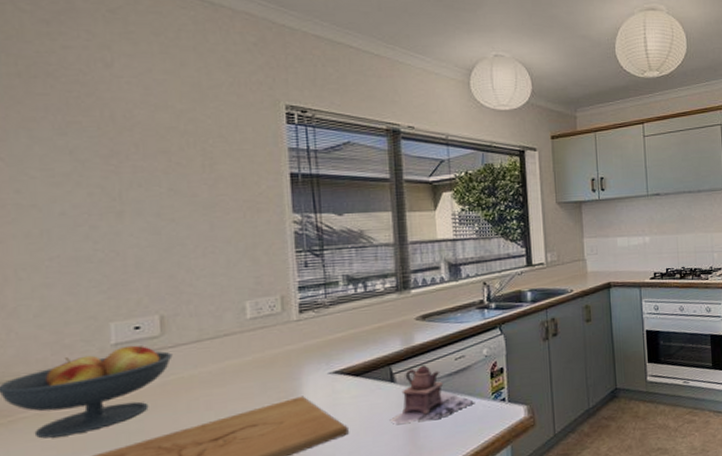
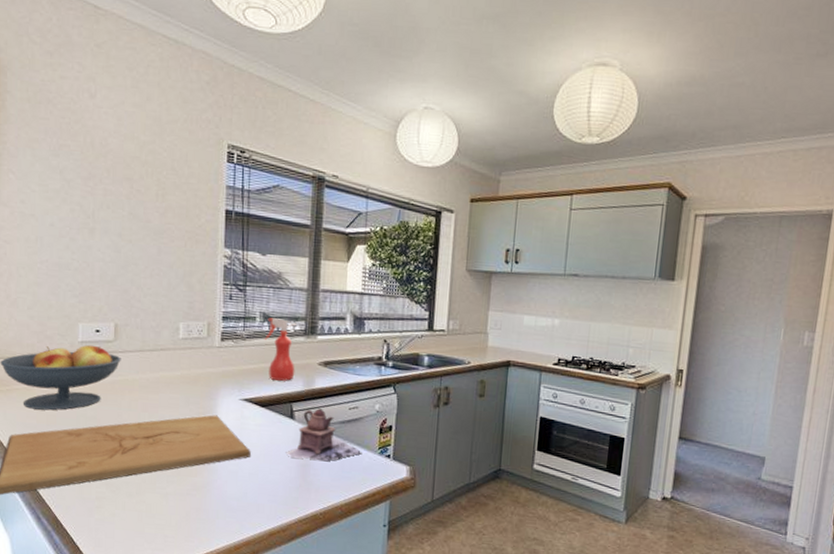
spray bottle: none [350,278,391,345] -> present [264,318,297,381]

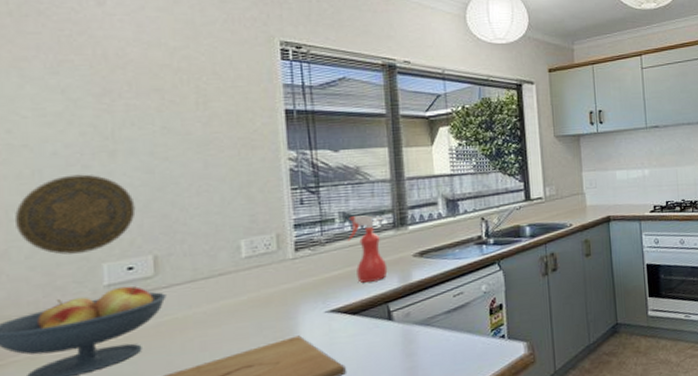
decorative plate: none [22,244,105,312] -> present [14,174,136,255]
teapot: present [286,408,362,461] -> none [387,302,474,363]

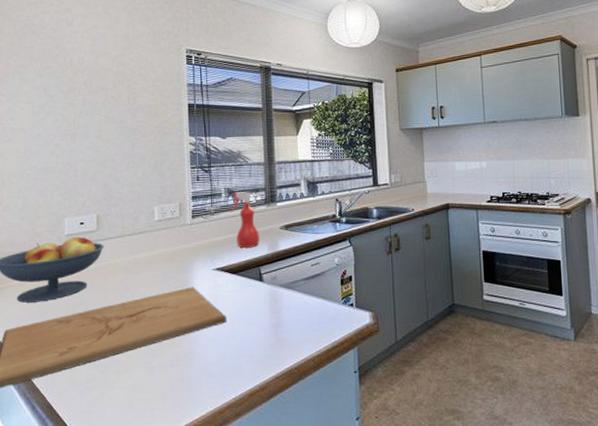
decorative plate: present [14,174,136,255] -> none [13,151,87,210]

